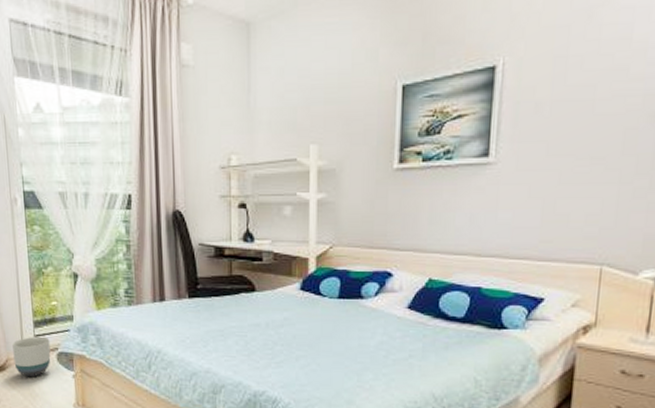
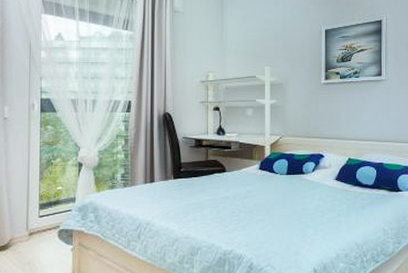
planter: present [12,336,51,377] -> none [17,217,53,254]

